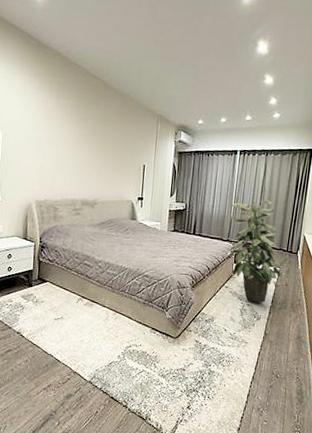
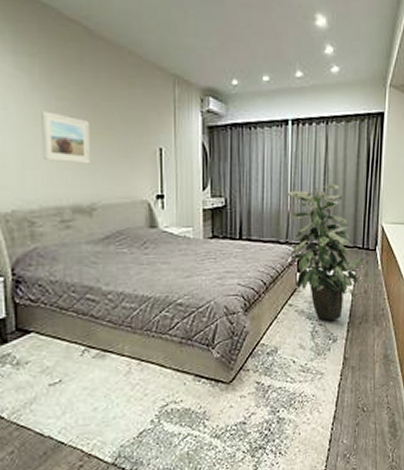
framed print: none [67,135,99,173] -> present [41,111,90,164]

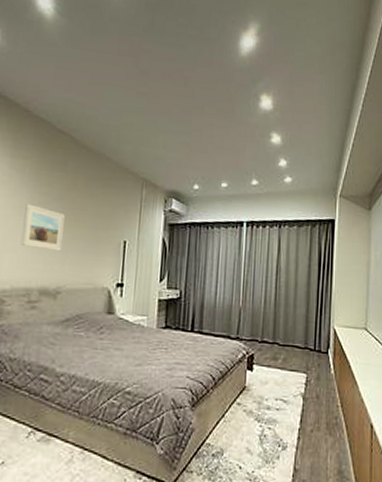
indoor plant: present [287,183,364,322] -> none [239,283,315,426]

